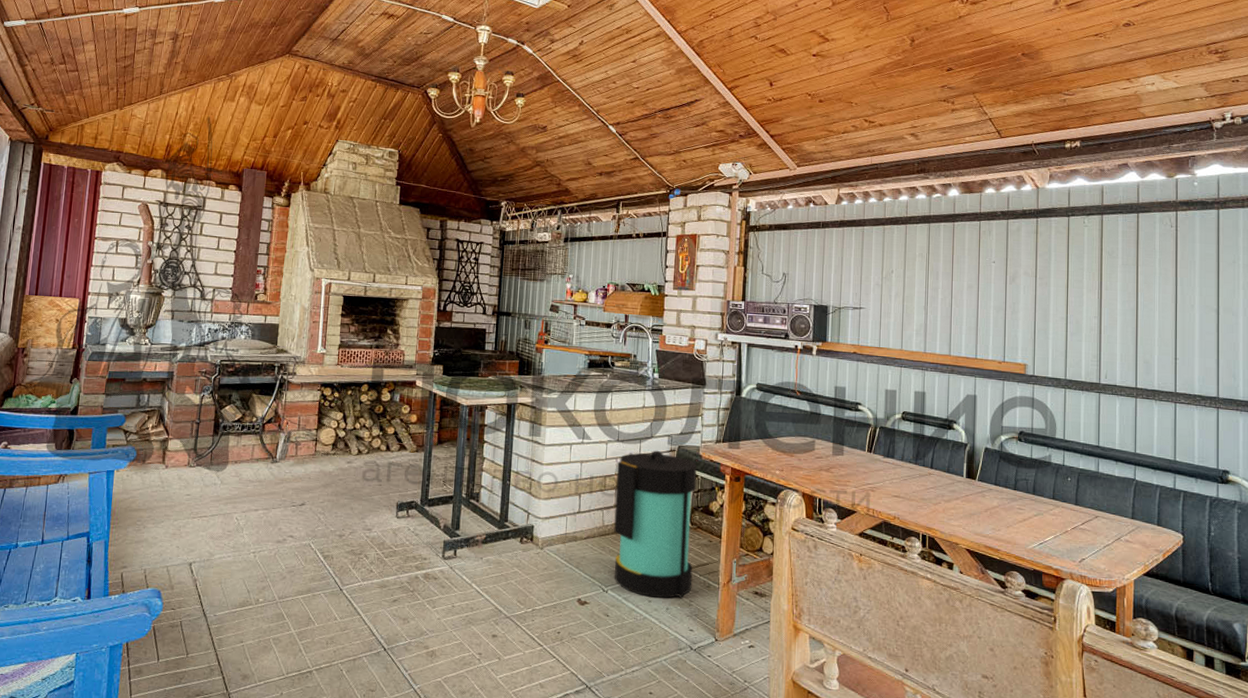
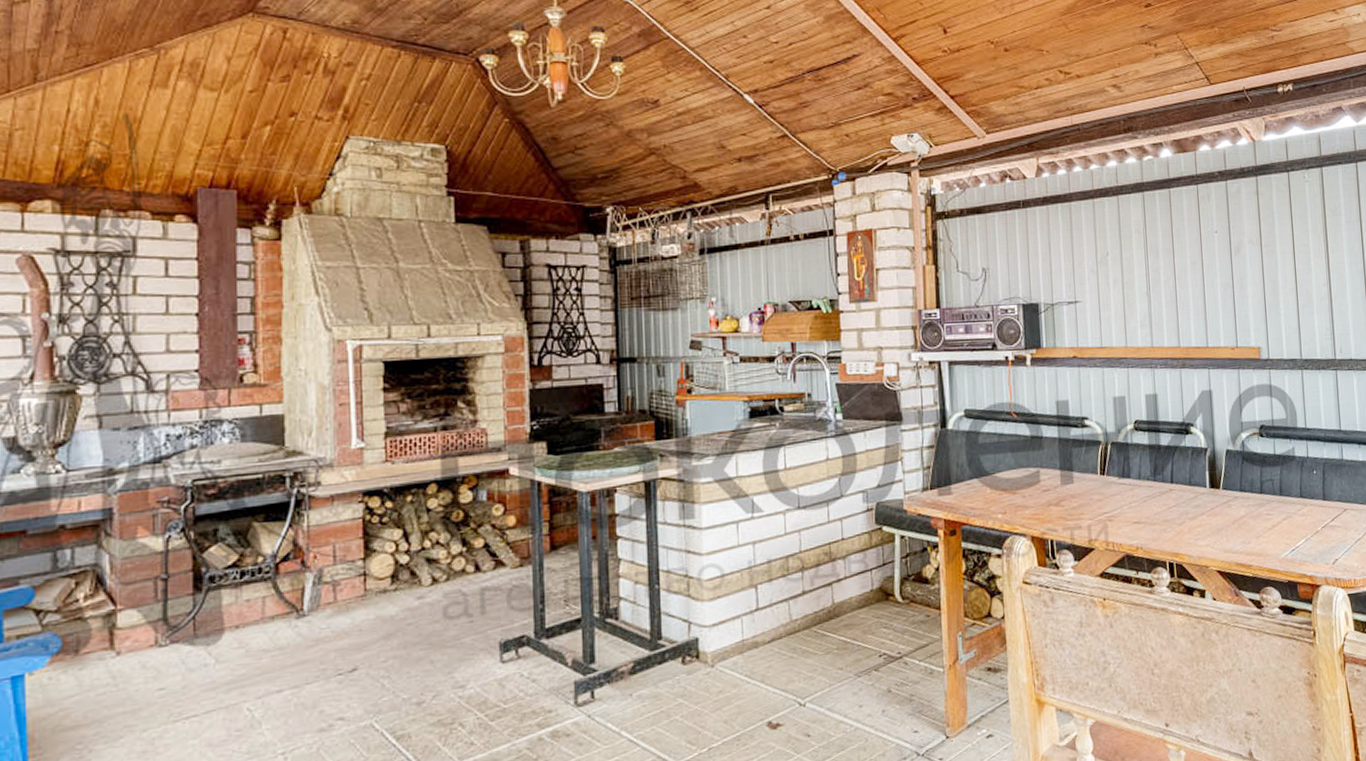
lantern: present [614,451,697,598] -> none [800,513,911,701]

